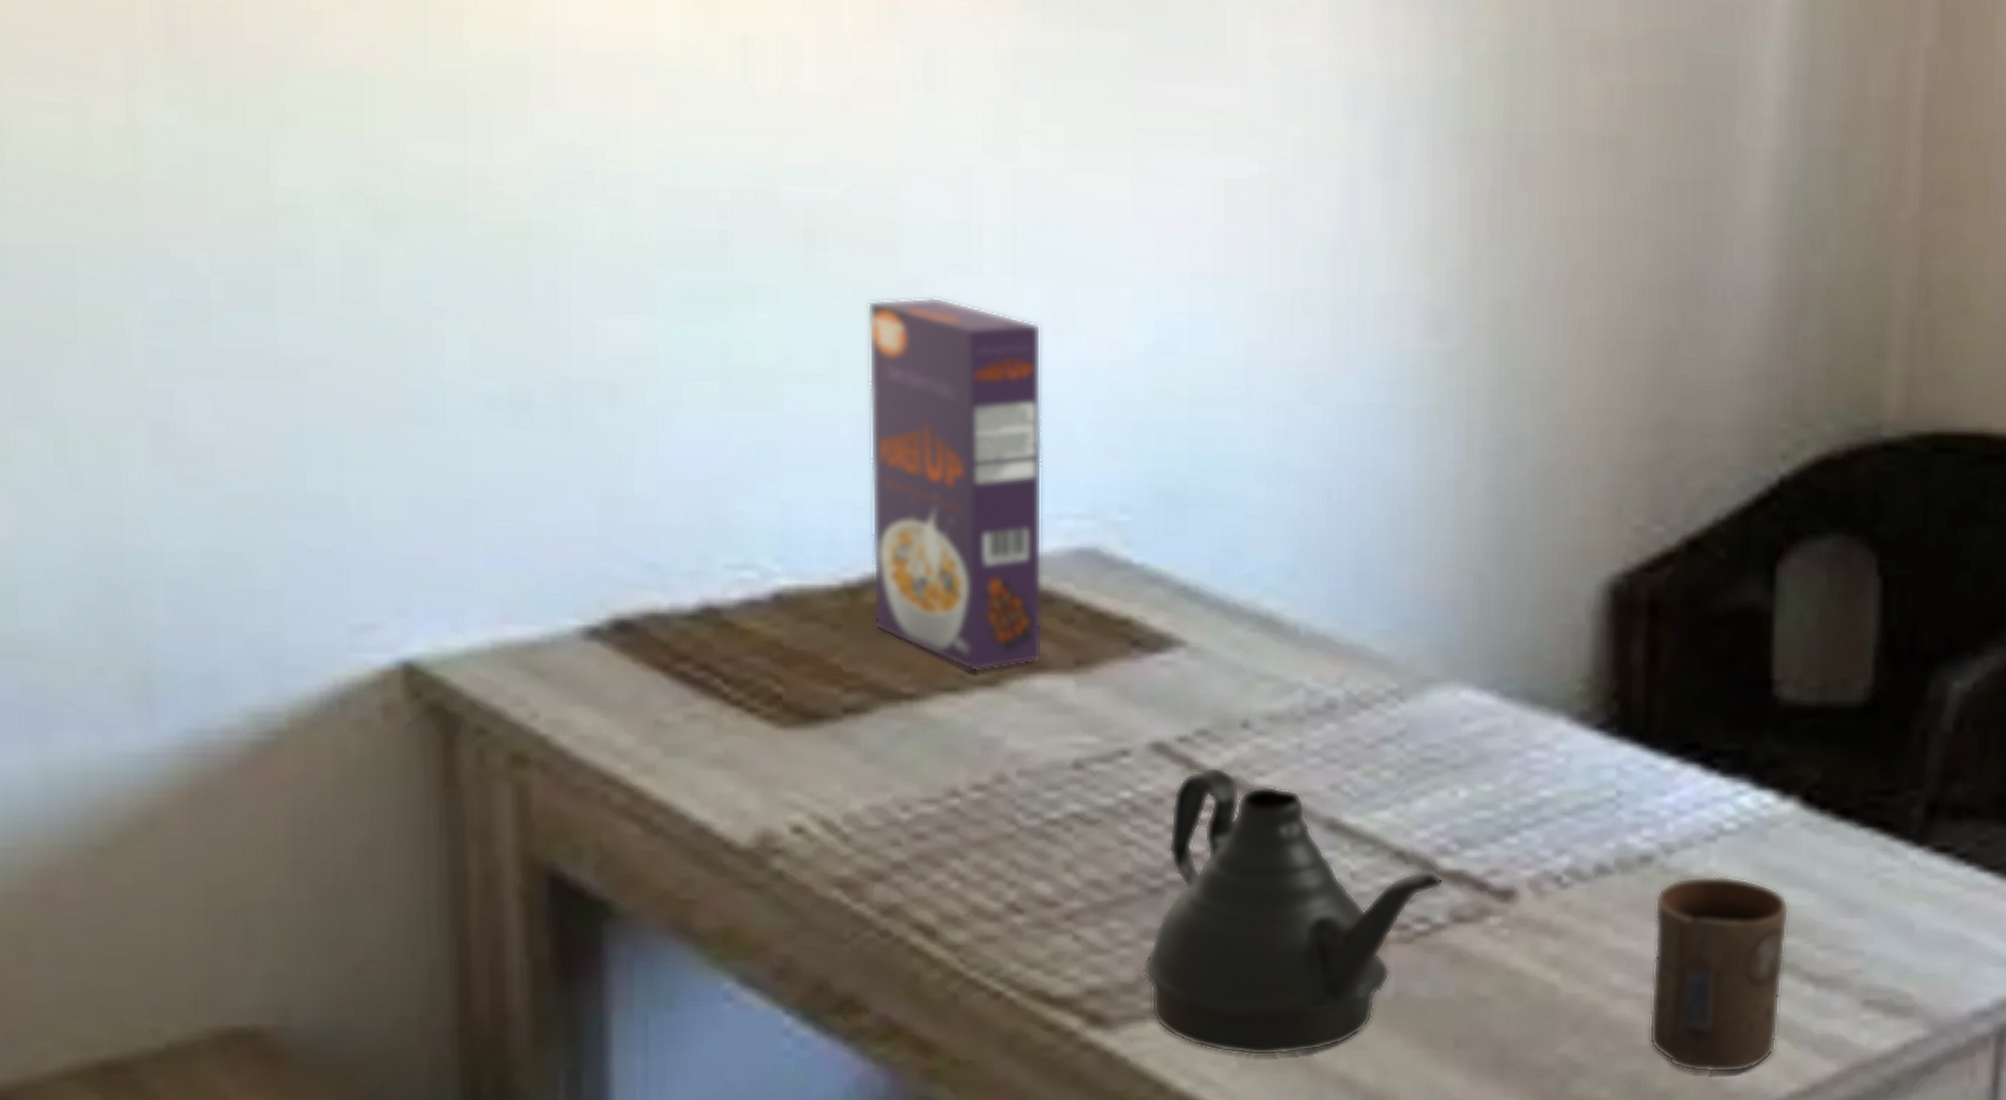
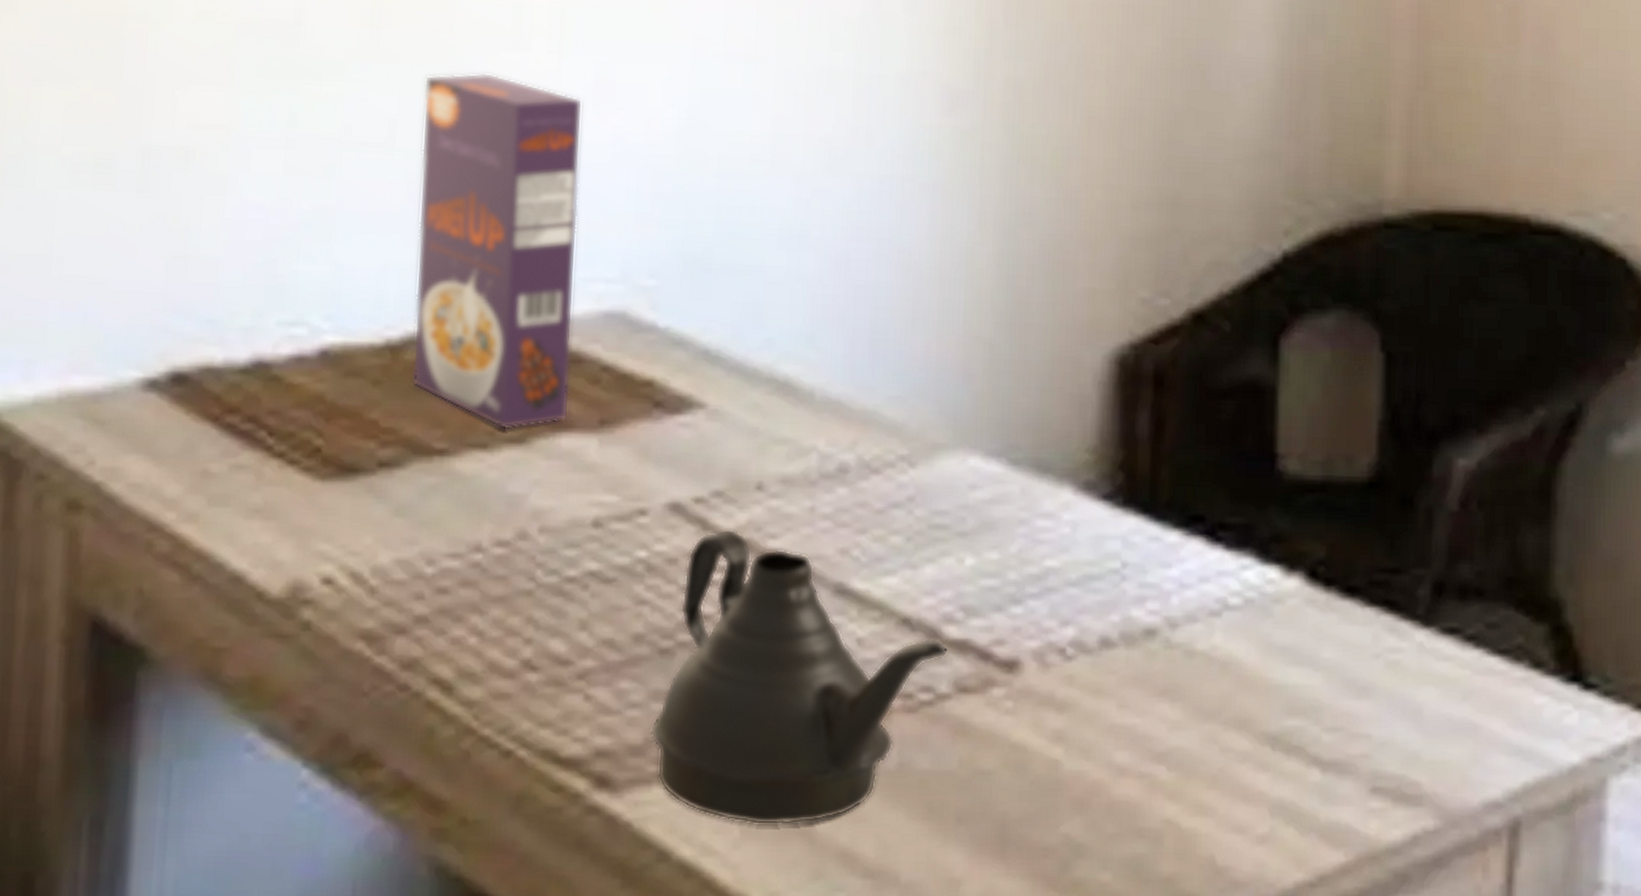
cup: present [1649,876,1789,1073] -> none [1152,652,1295,860]

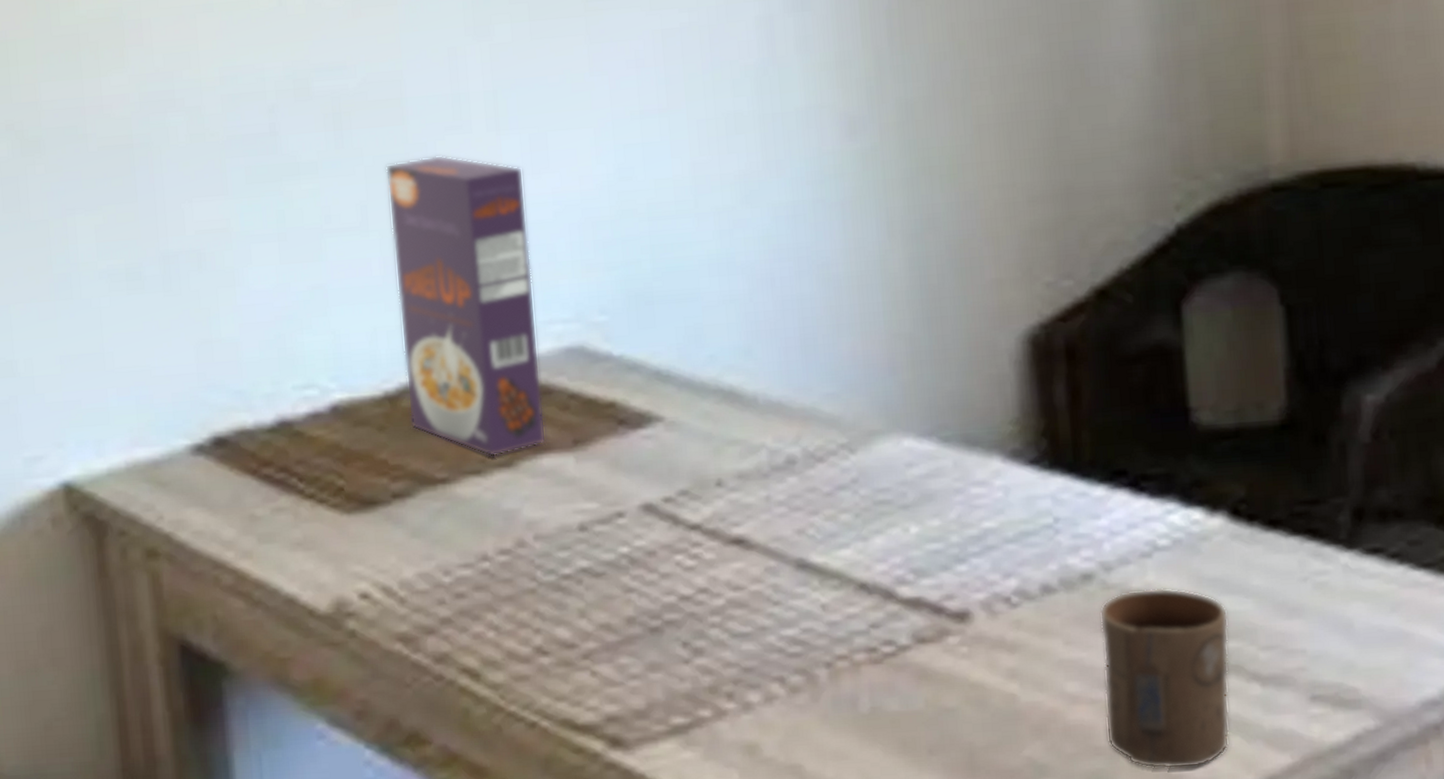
teapot: present [649,528,949,826] -> none [650,521,905,769]
cup: none [1152,652,1295,860] -> present [1099,588,1230,769]

